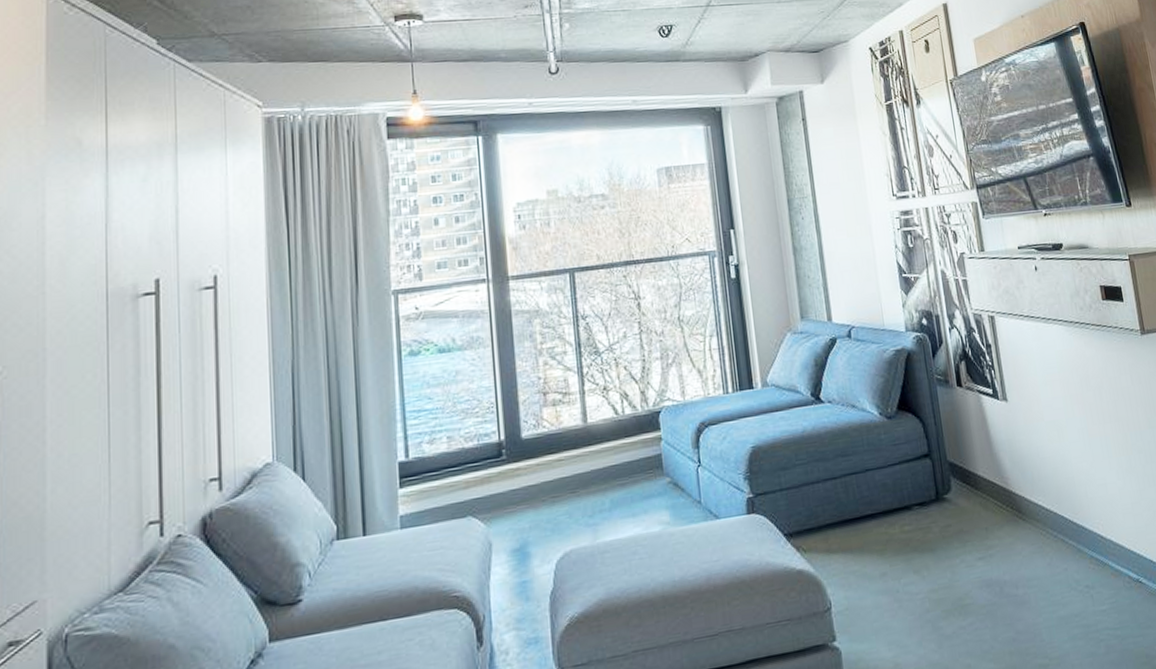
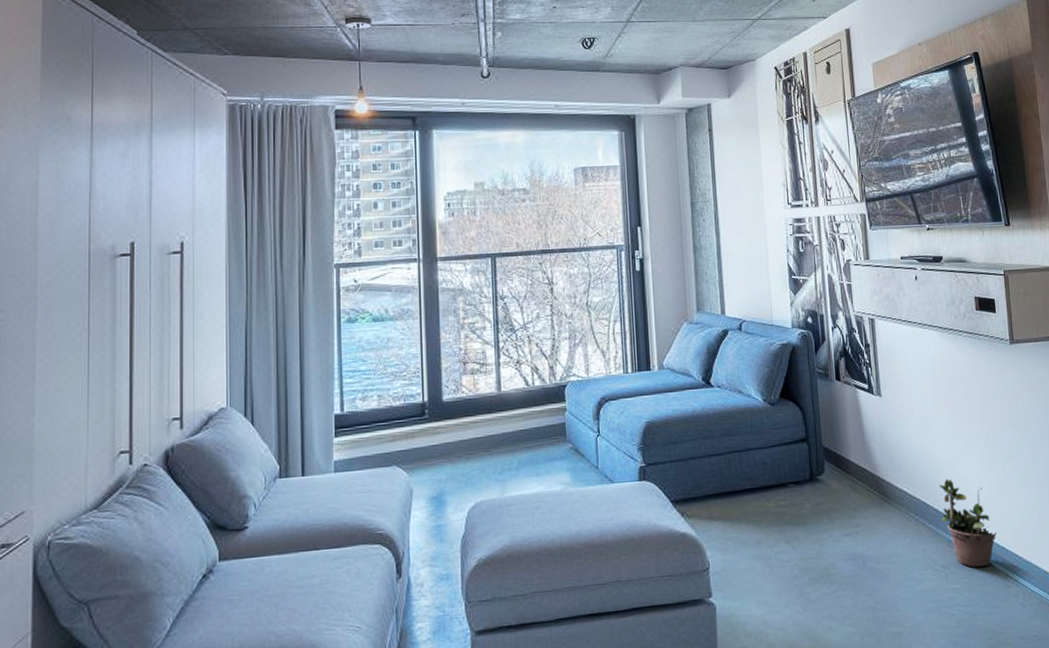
potted plant: none [1076,488,1143,585] -> present [939,479,997,568]

